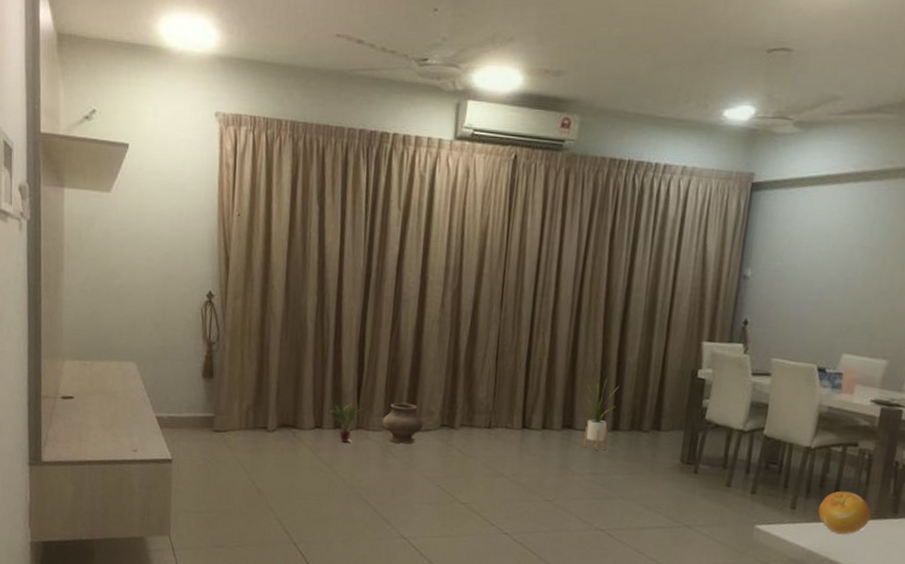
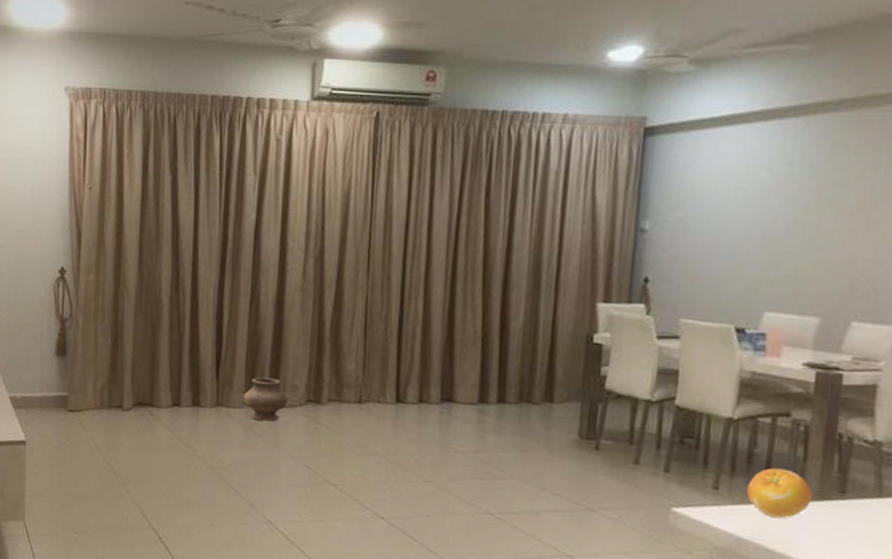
potted plant: present [327,403,367,444] -> none [185,379,227,422]
house plant: present [583,379,620,451] -> none [465,347,504,426]

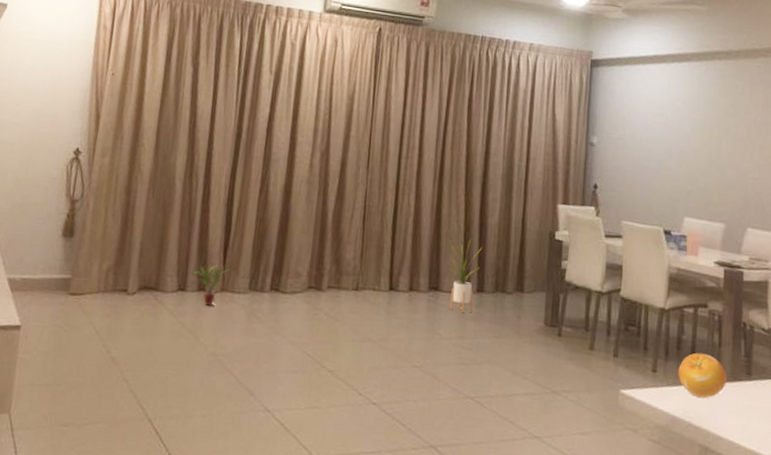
potted plant: none [185,379,227,422] -> present [191,264,233,307]
ceramic pot: present [243,377,287,422] -> none [247,263,290,308]
house plant: none [465,347,504,426] -> present [450,241,483,314]

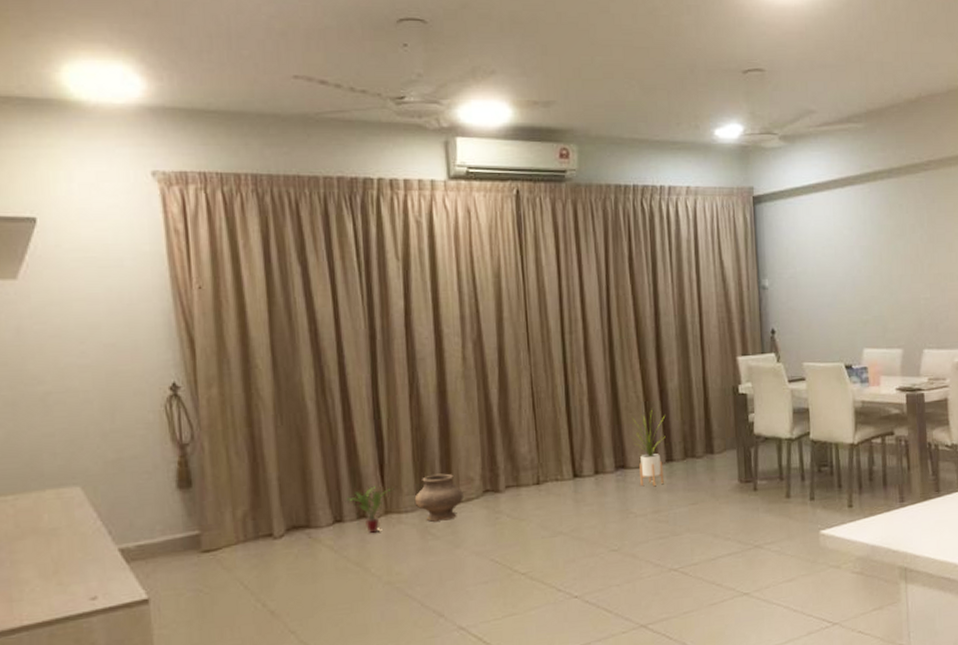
ceramic pot: none [247,263,290,308] -> present [414,473,463,522]
fruit: present [678,352,728,399] -> none [873,479,919,523]

